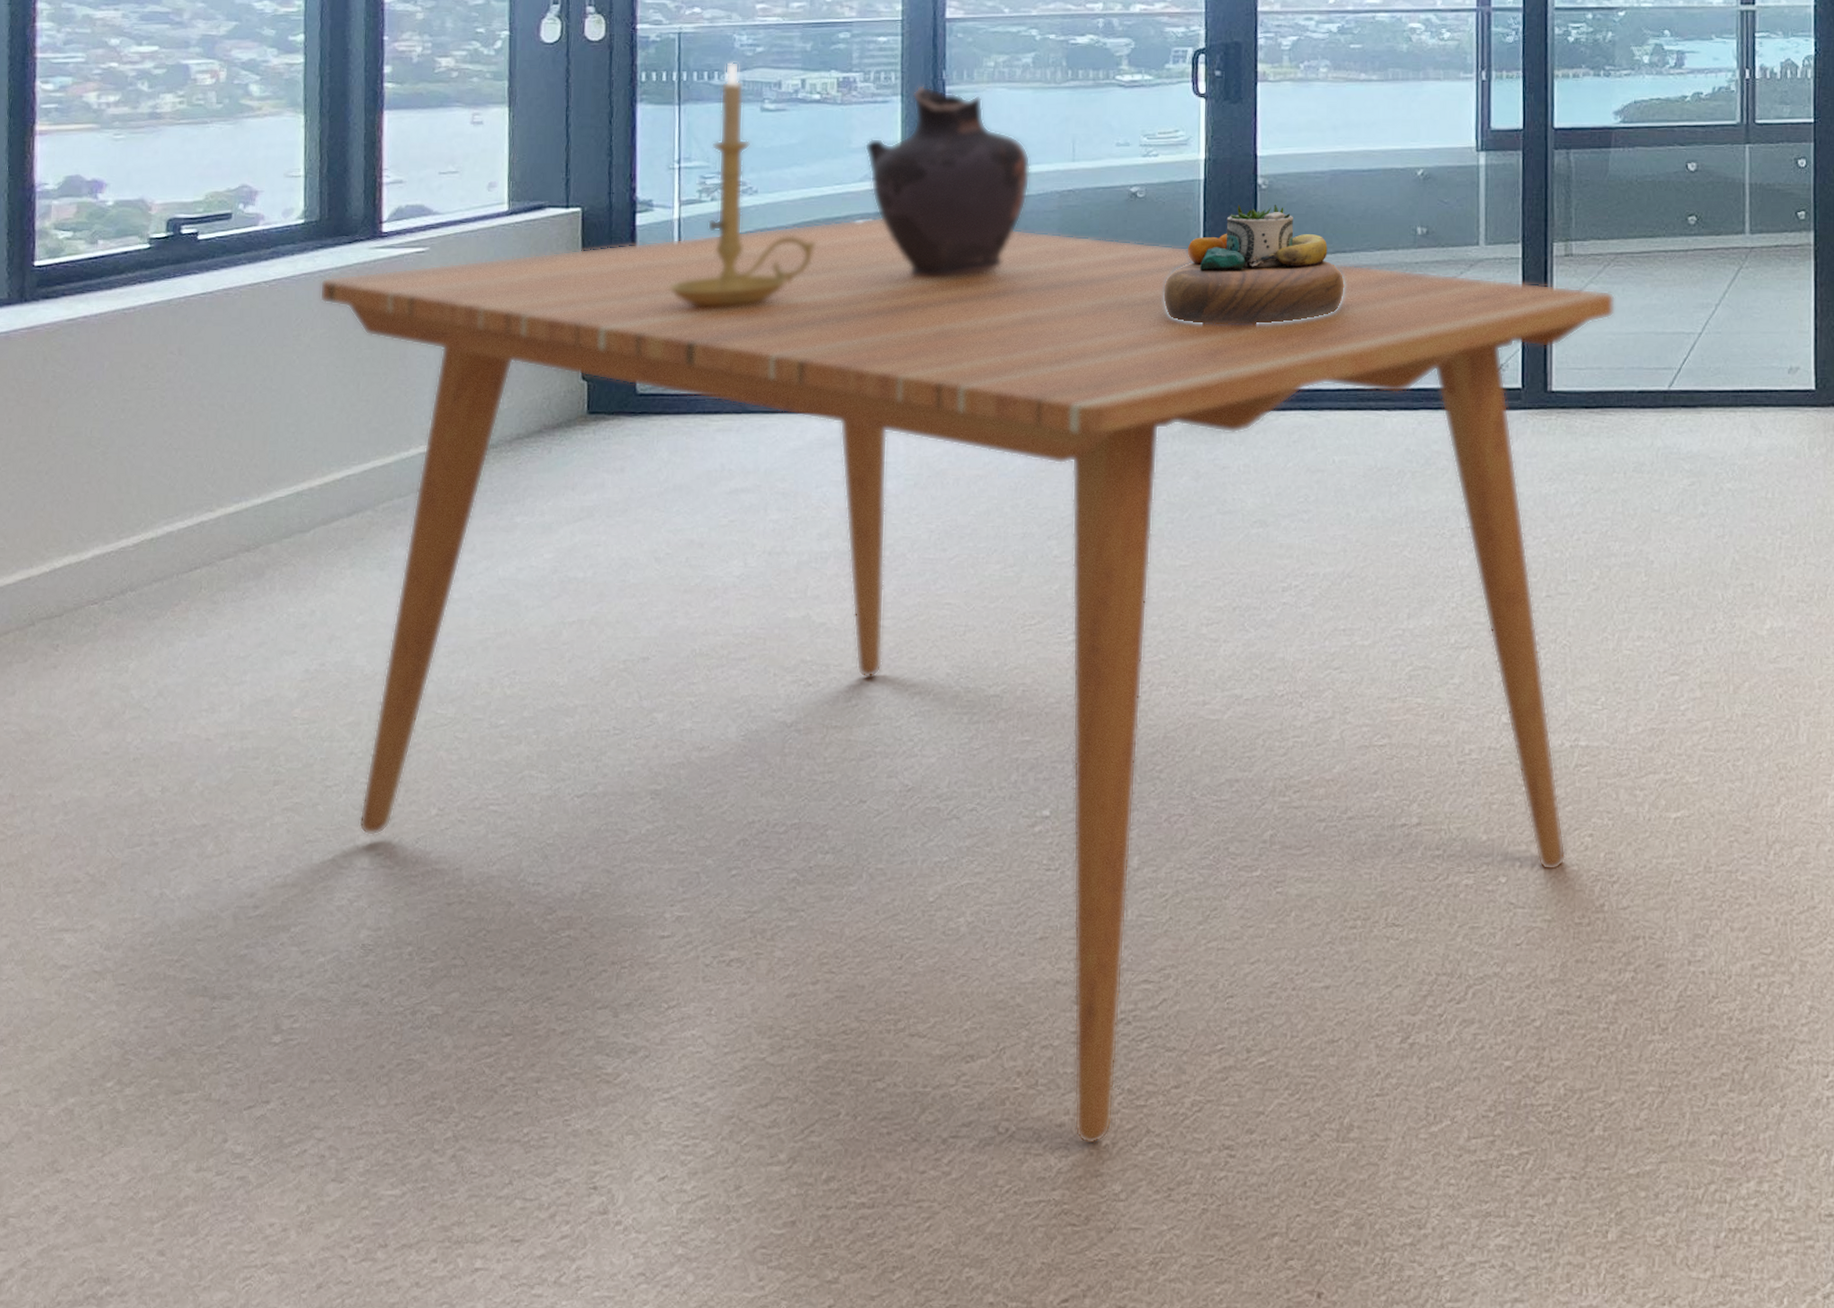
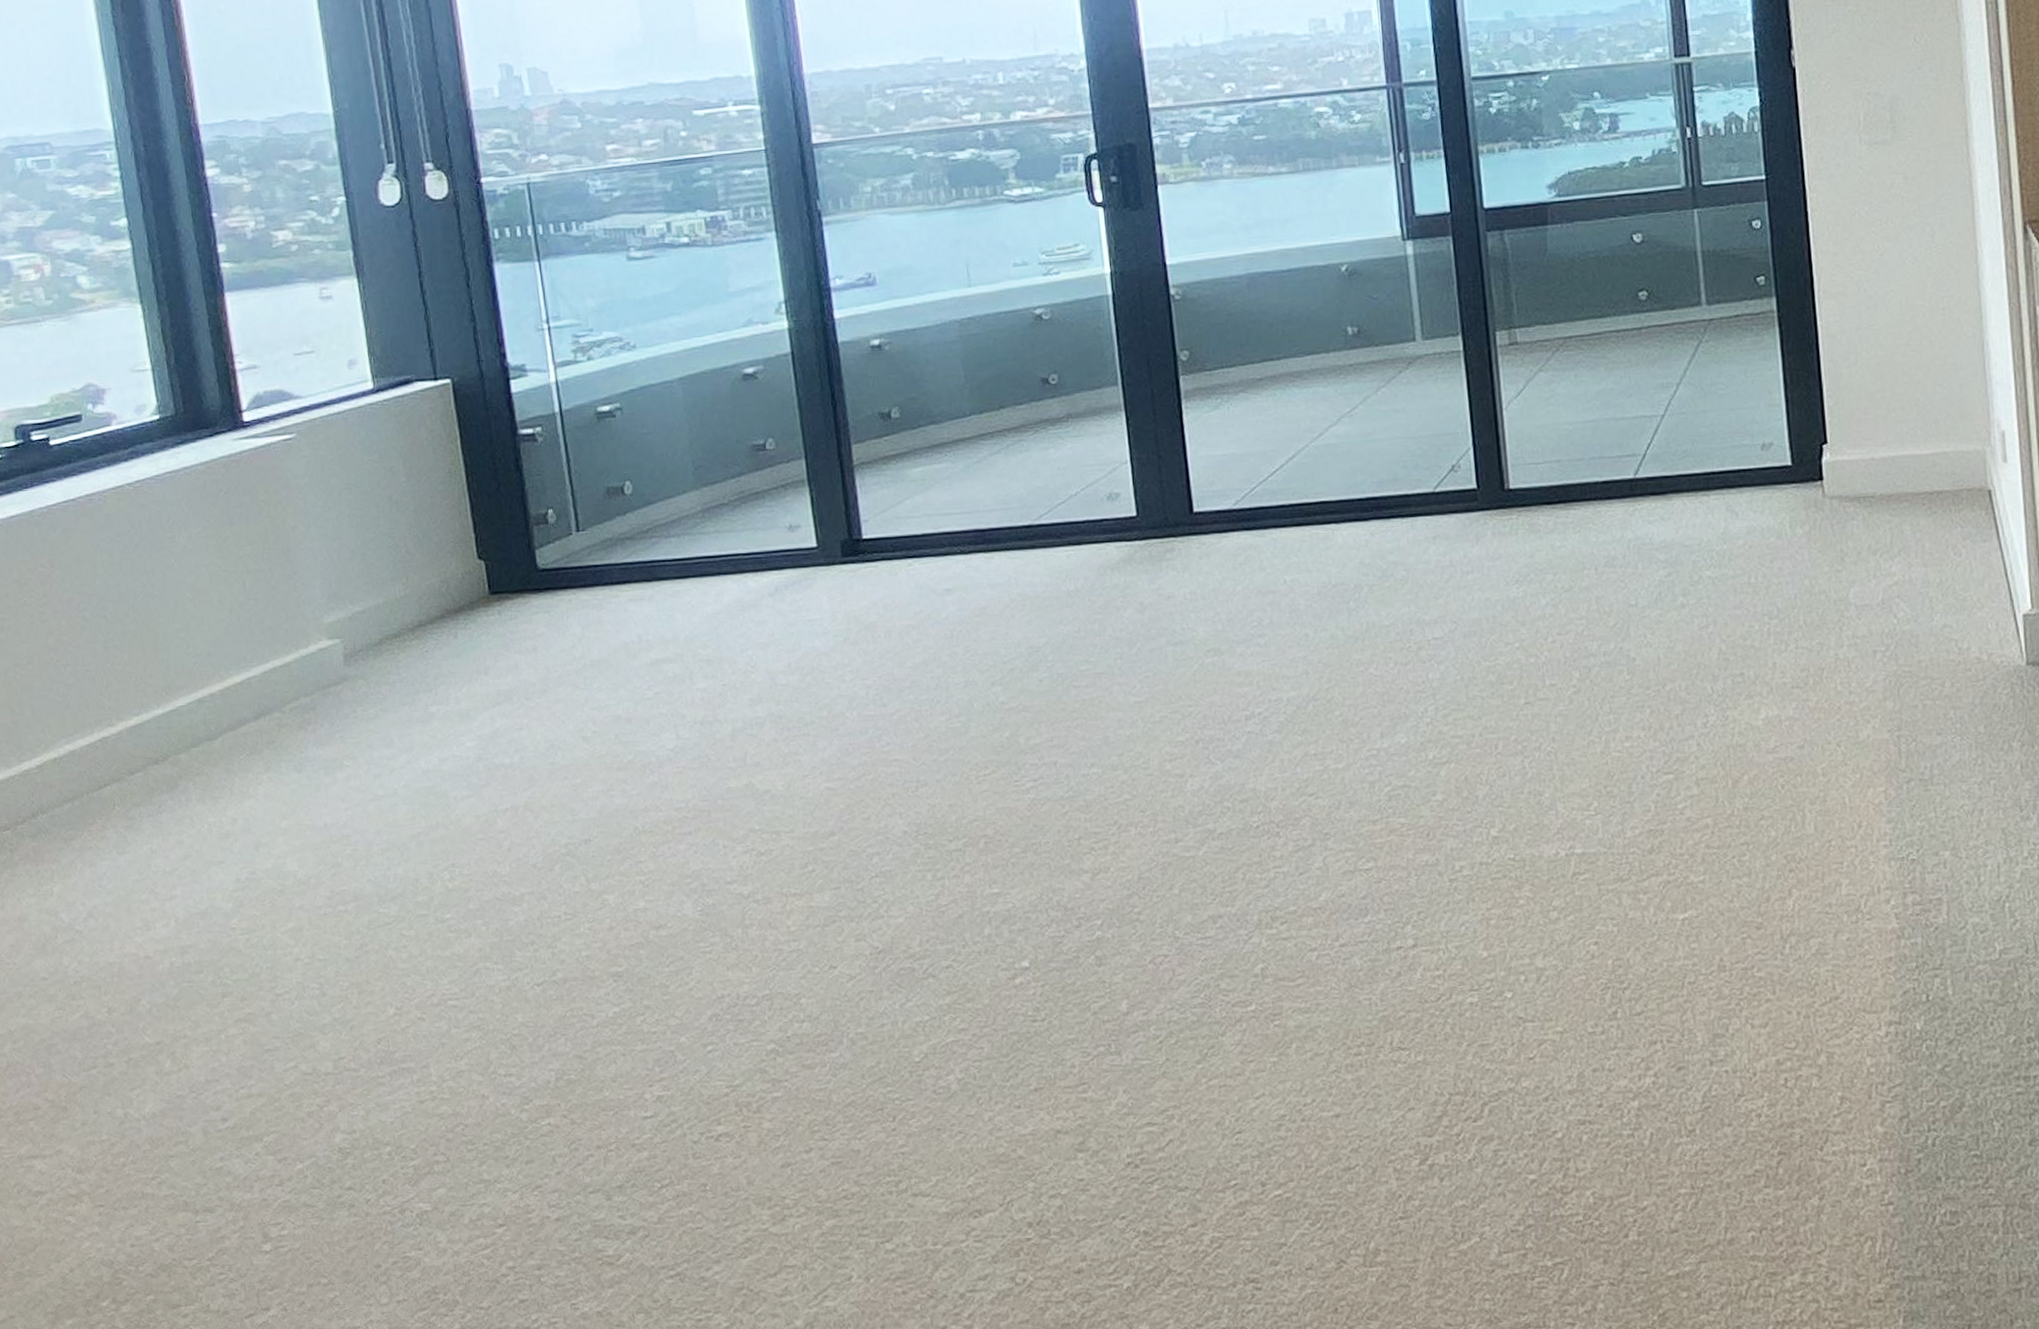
dining table: present [319,217,1615,1145] -> none [186,363,1573,1289]
candle holder: present [669,61,816,307] -> none [556,209,706,473]
vase: present [864,84,1031,278] -> none [743,217,926,424]
decorative bowl: present [1163,204,1344,324] -> none [1082,315,1276,448]

